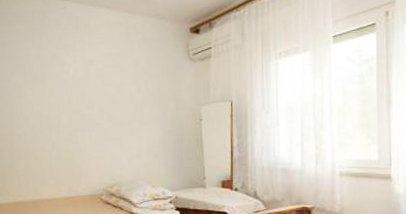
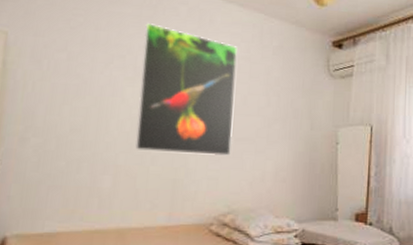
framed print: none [36,35,112,139] -> present [135,23,237,157]

